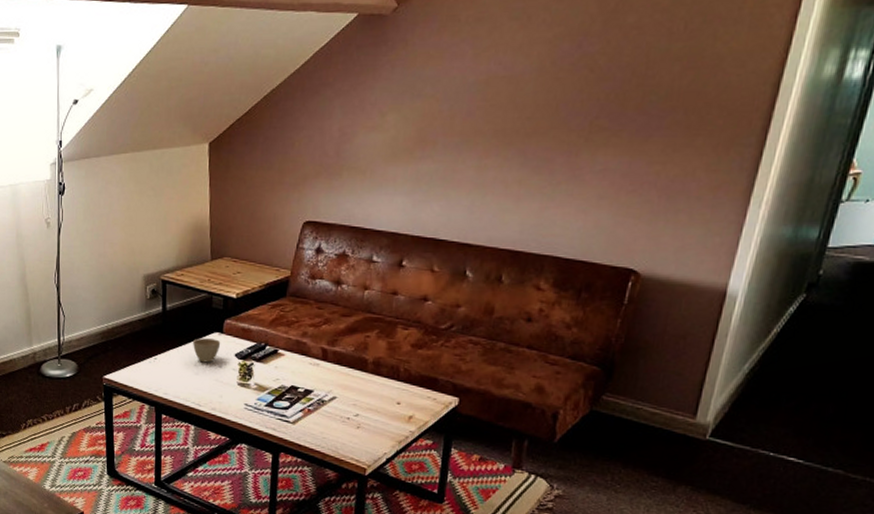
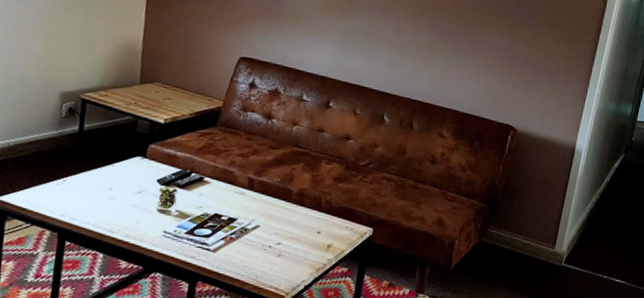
cup: present [193,338,221,363] -> none [110,161,143,188]

